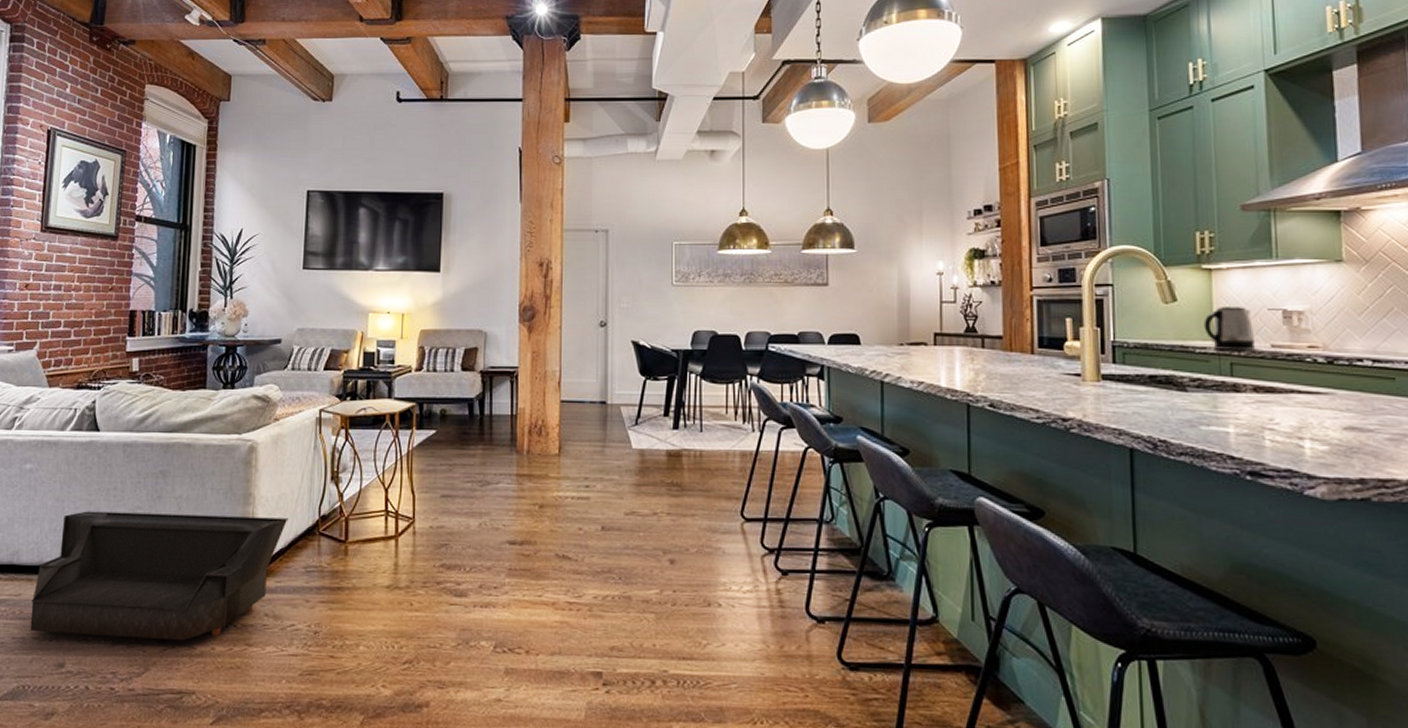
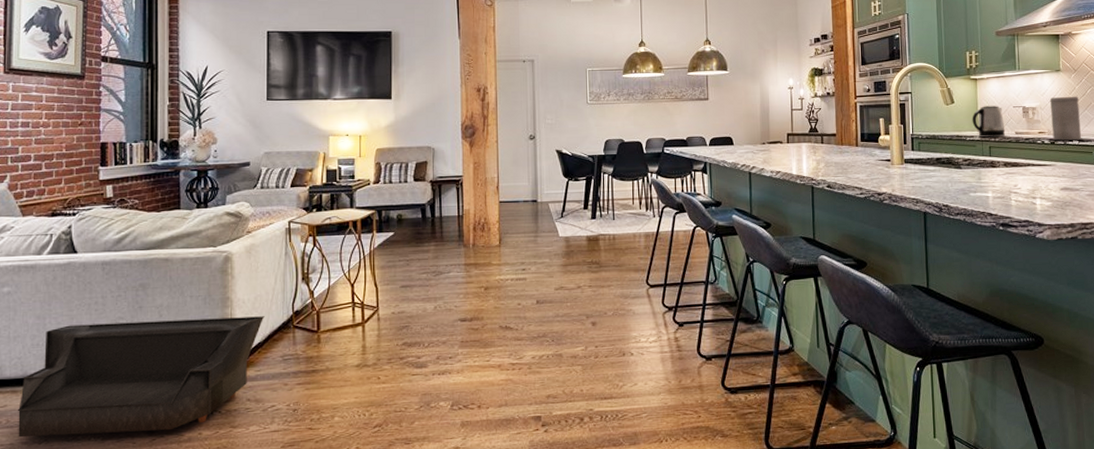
canister: none [1325,297,1378,360] -> present [1049,96,1082,141]

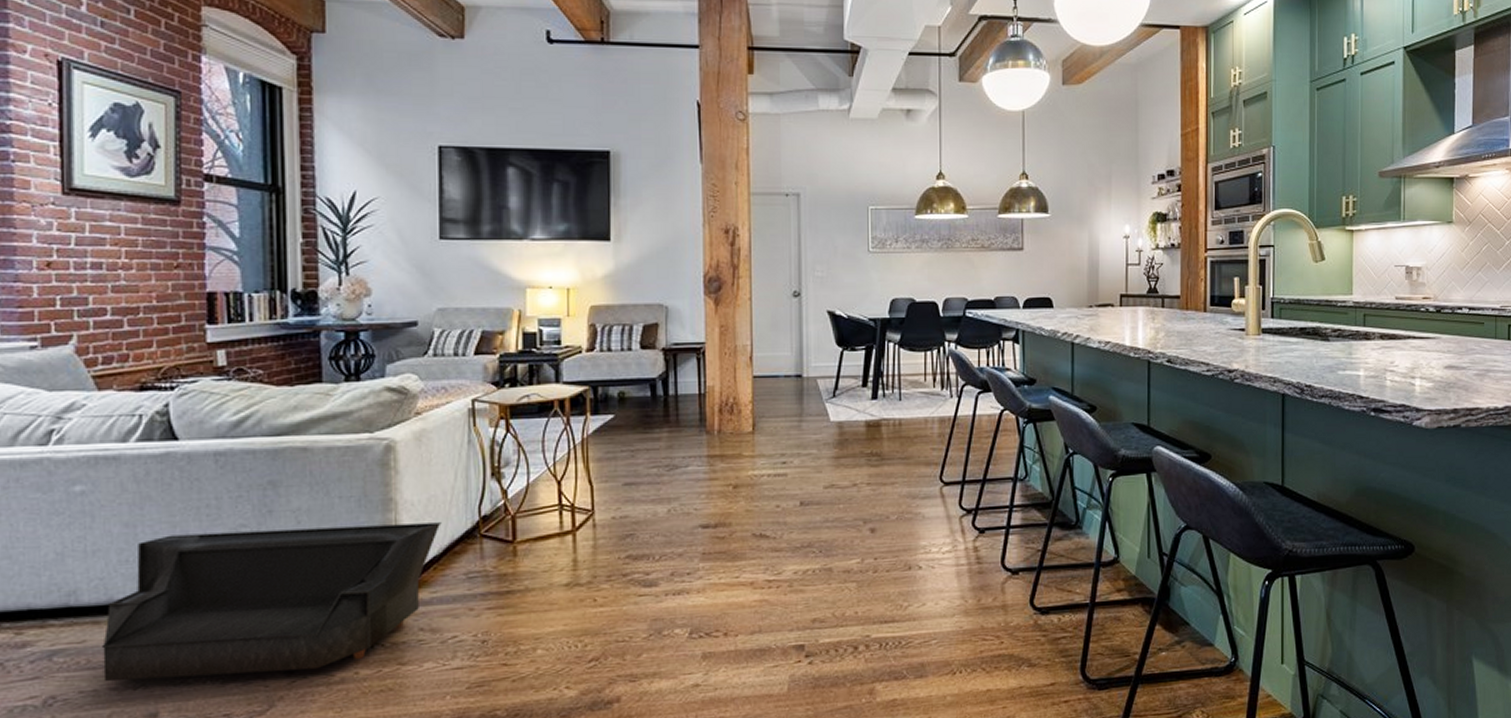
kettle: present [972,105,1006,137] -> none [1345,263,1384,303]
canister: present [1049,96,1082,141] -> none [1437,254,1473,308]

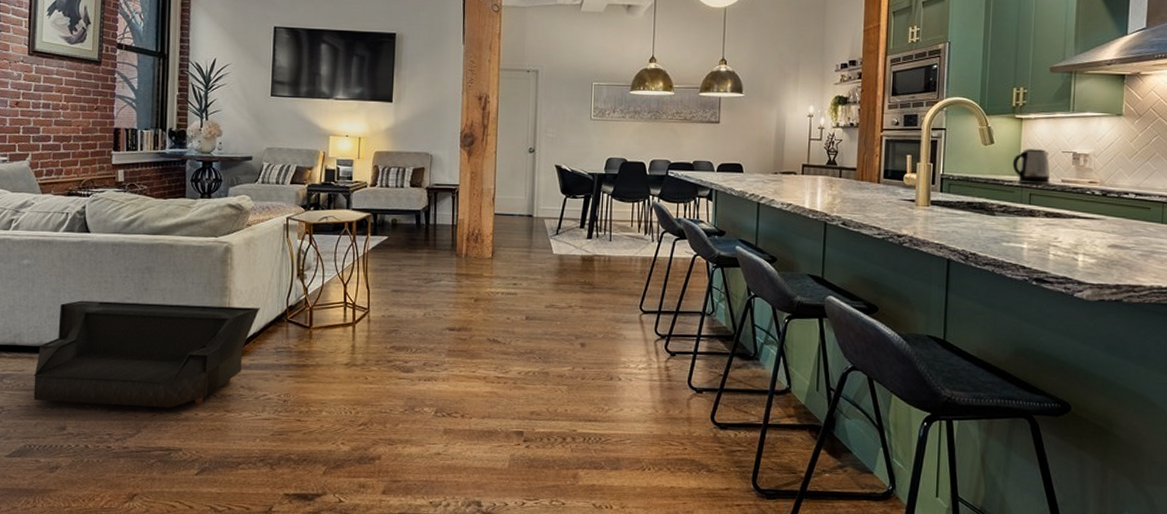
kettle: none [1345,263,1384,303] -> present [1012,148,1050,184]

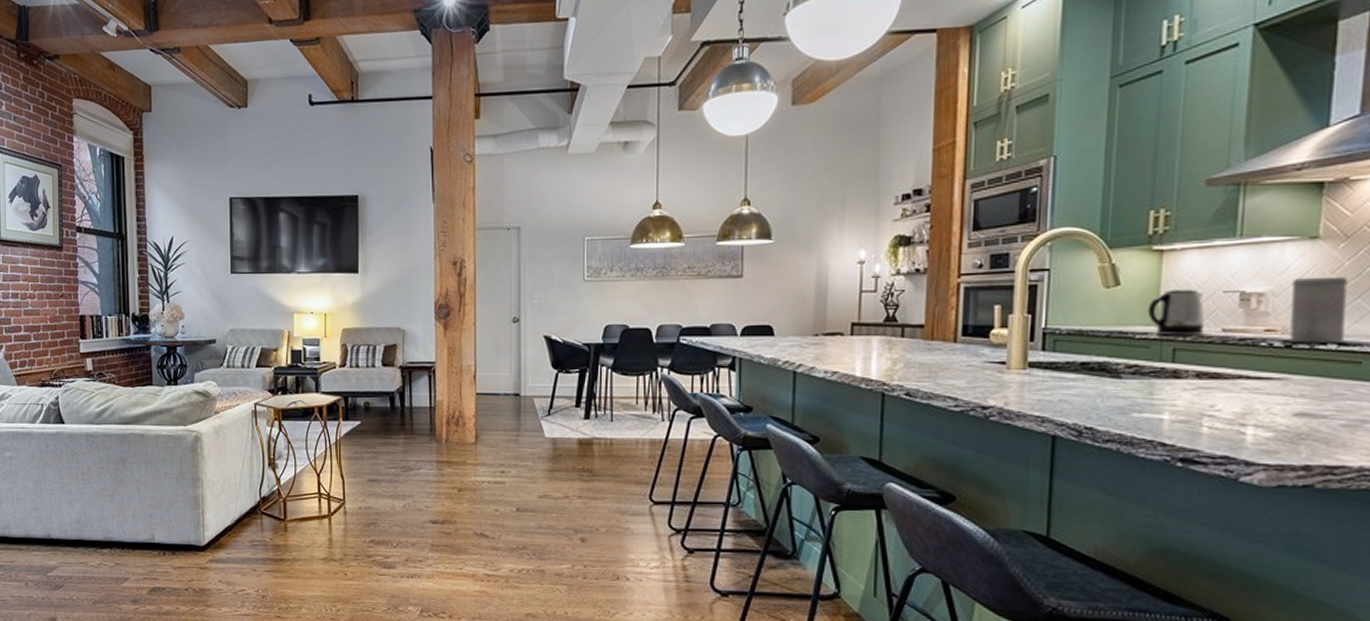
dog bed: present [33,300,260,408] -> none [23,492,233,602]
canister: none [1105,144,1141,194] -> present [1289,276,1348,343]

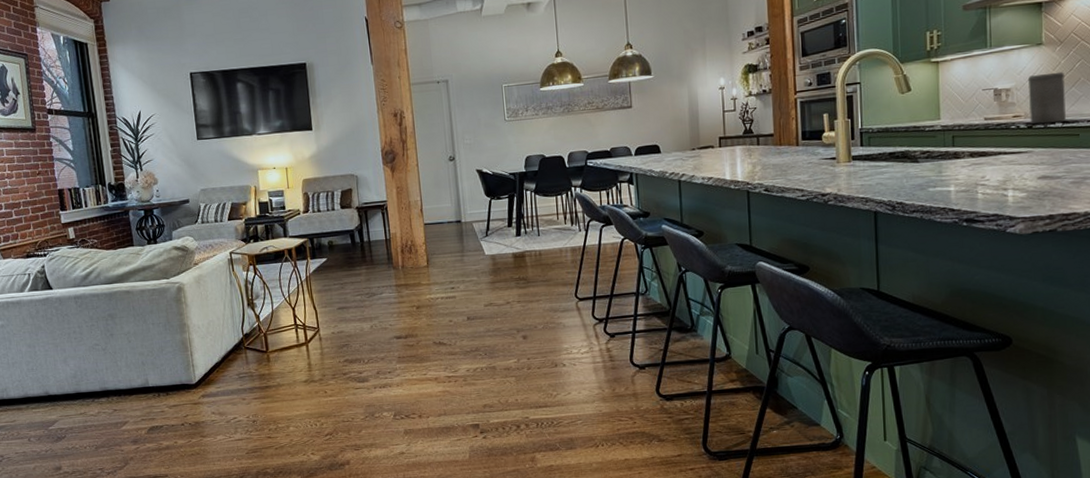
kettle: present [1147,288,1205,335] -> none [932,89,973,127]

